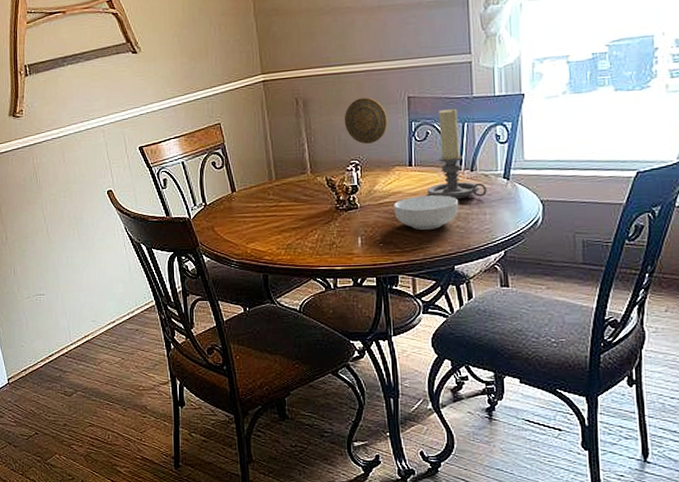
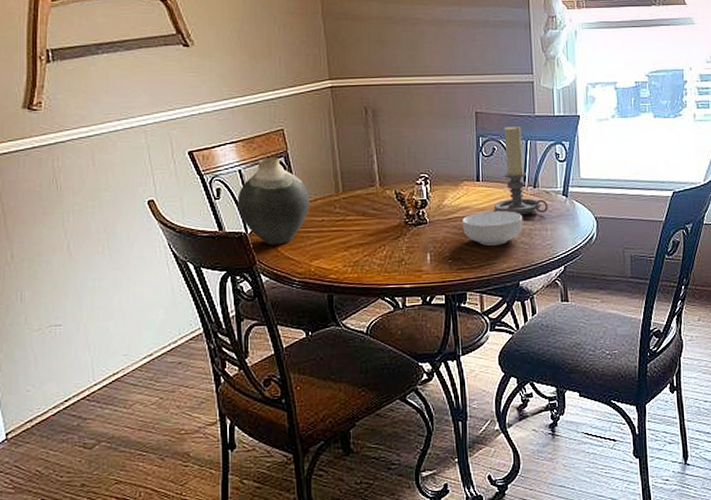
vase: none [181,149,246,229] -> present [237,158,310,245]
decorative plate: present [344,97,388,144] -> none [413,110,457,157]

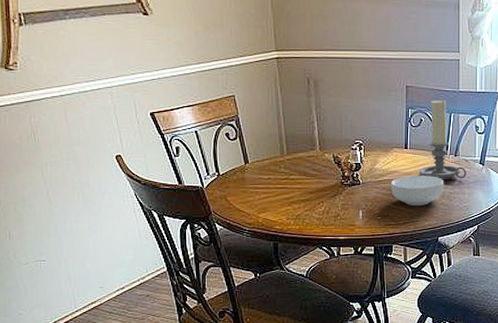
vase: present [237,158,310,245] -> none [194,121,258,198]

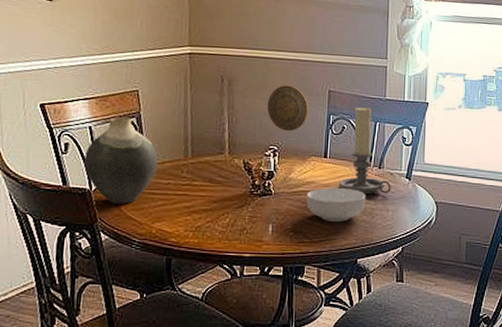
vase: none [194,121,258,198] -> present [84,117,158,204]
decorative plate: none [350,83,389,126] -> present [267,85,309,131]

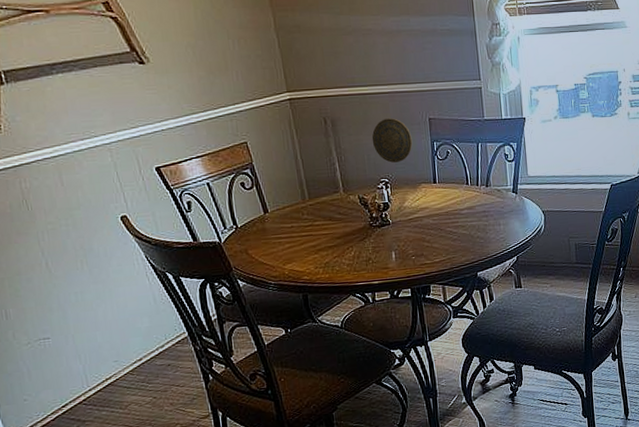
vase: present [84,117,158,204] -> none [208,169,279,252]
cereal bowl: present [307,187,366,222] -> none [423,209,478,242]
candle holder: present [338,106,391,195] -> none [450,129,500,213]

